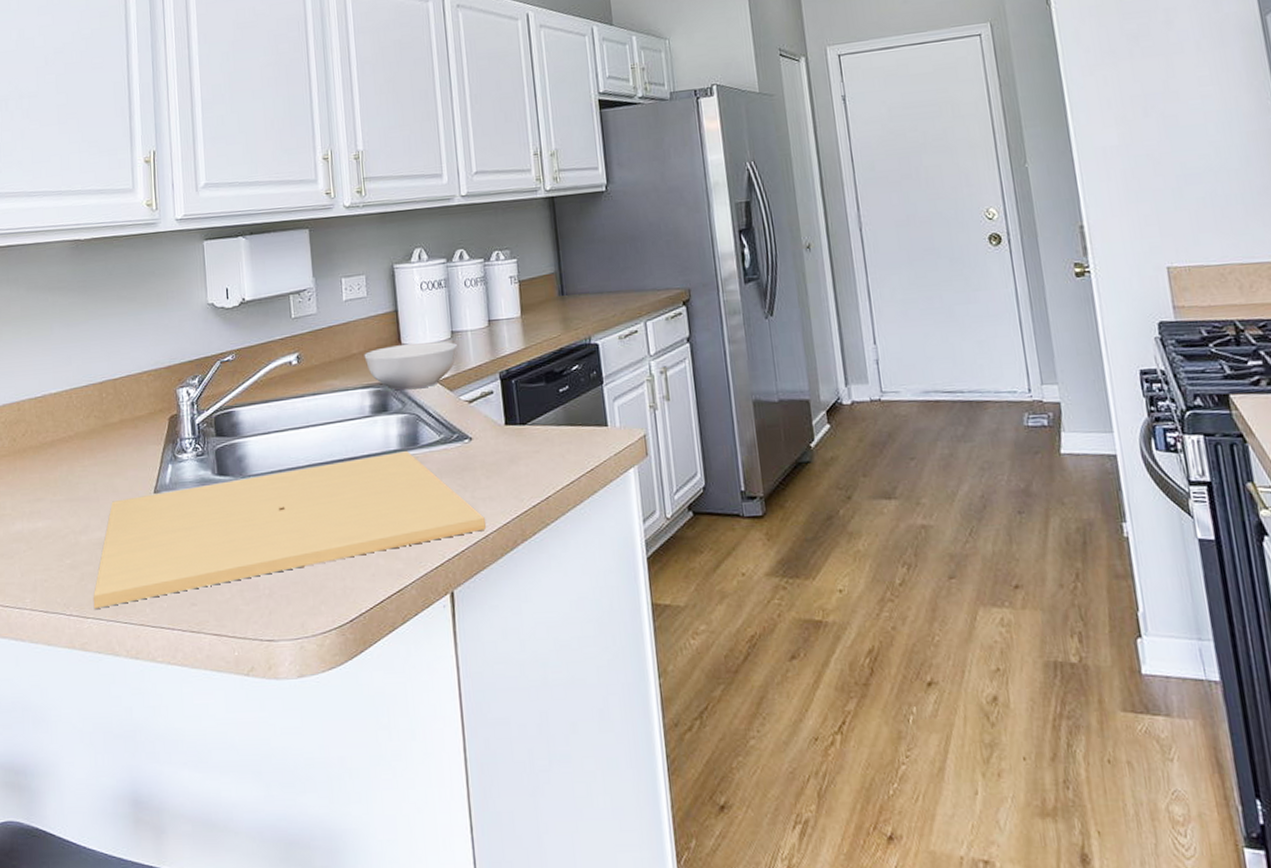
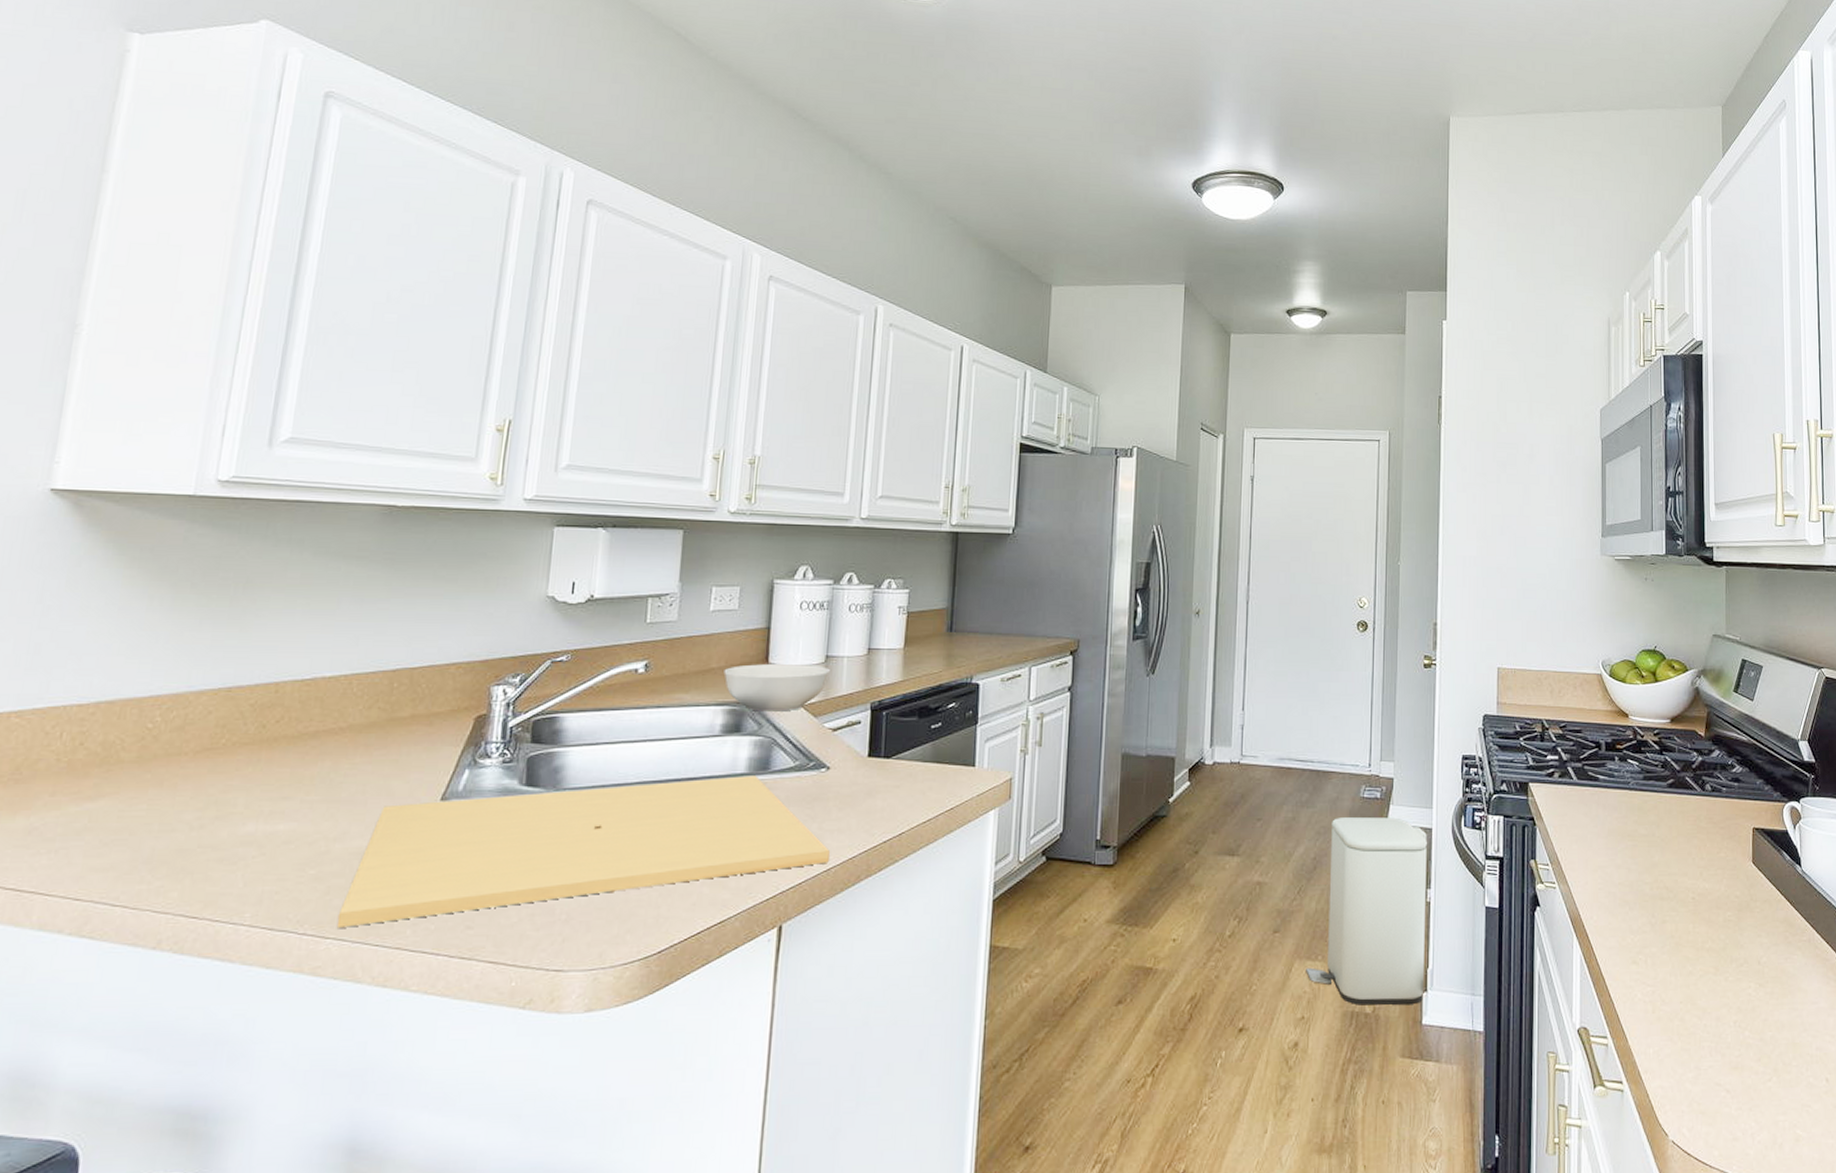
pedal bin: none [992,445,1139,655] -> present [1306,817,1427,1005]

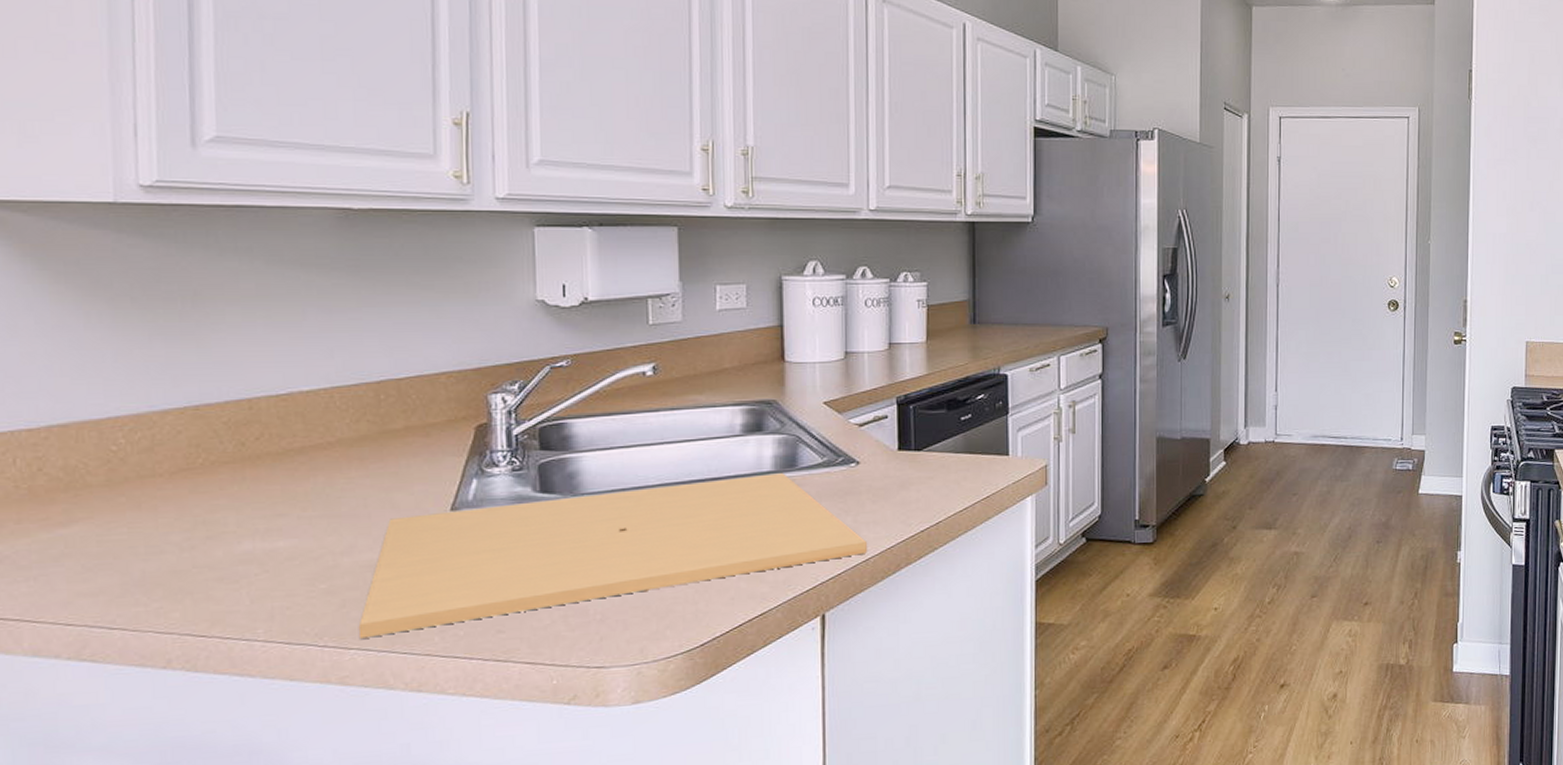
bowl: present [723,663,830,712] -> none [738,361,851,410]
pedal bin: present [1306,817,1427,1005] -> none [1343,487,1457,658]

